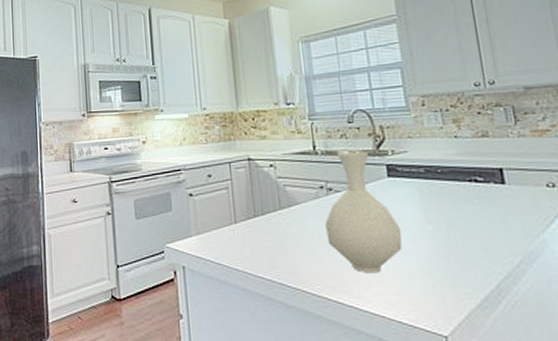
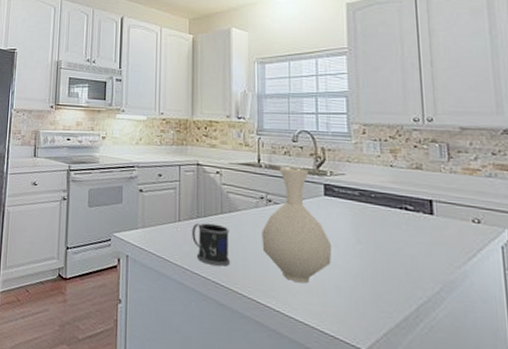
mug: none [250,221,296,265] -> present [192,223,231,267]

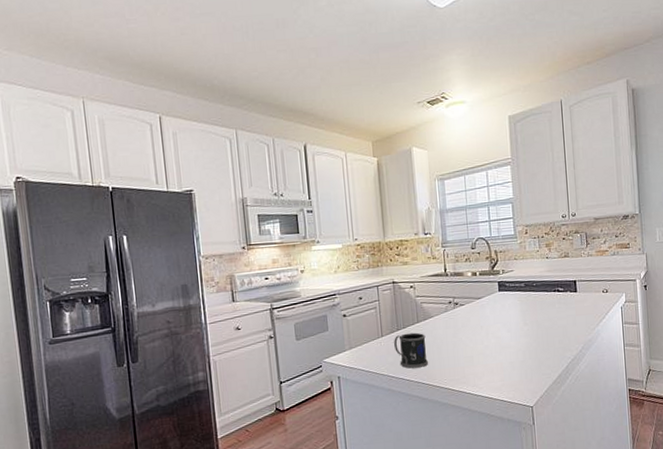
vase: present [262,168,332,284] -> none [452,272,507,367]

